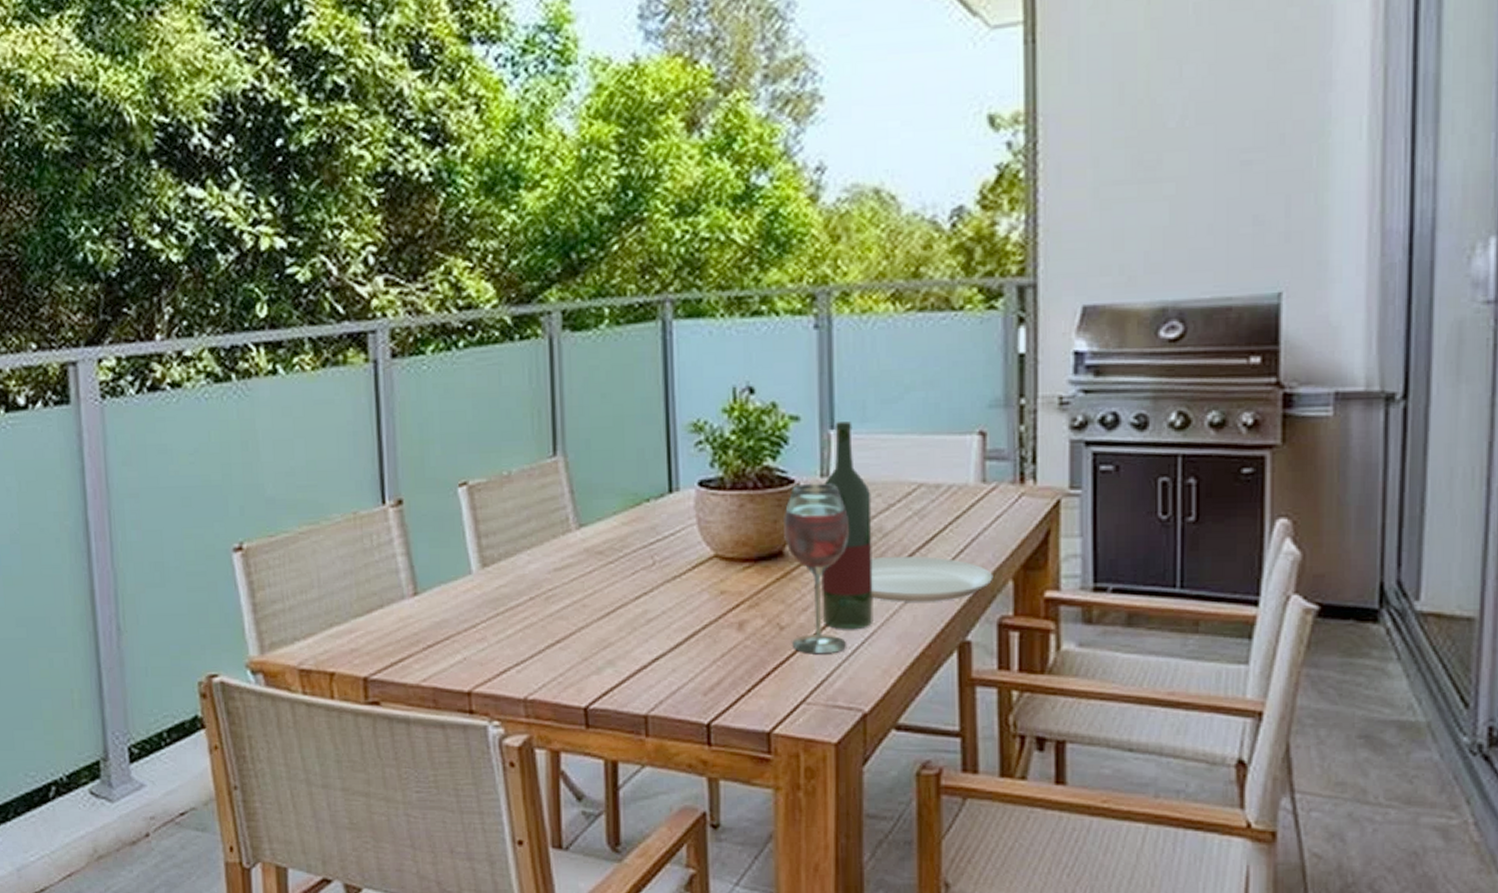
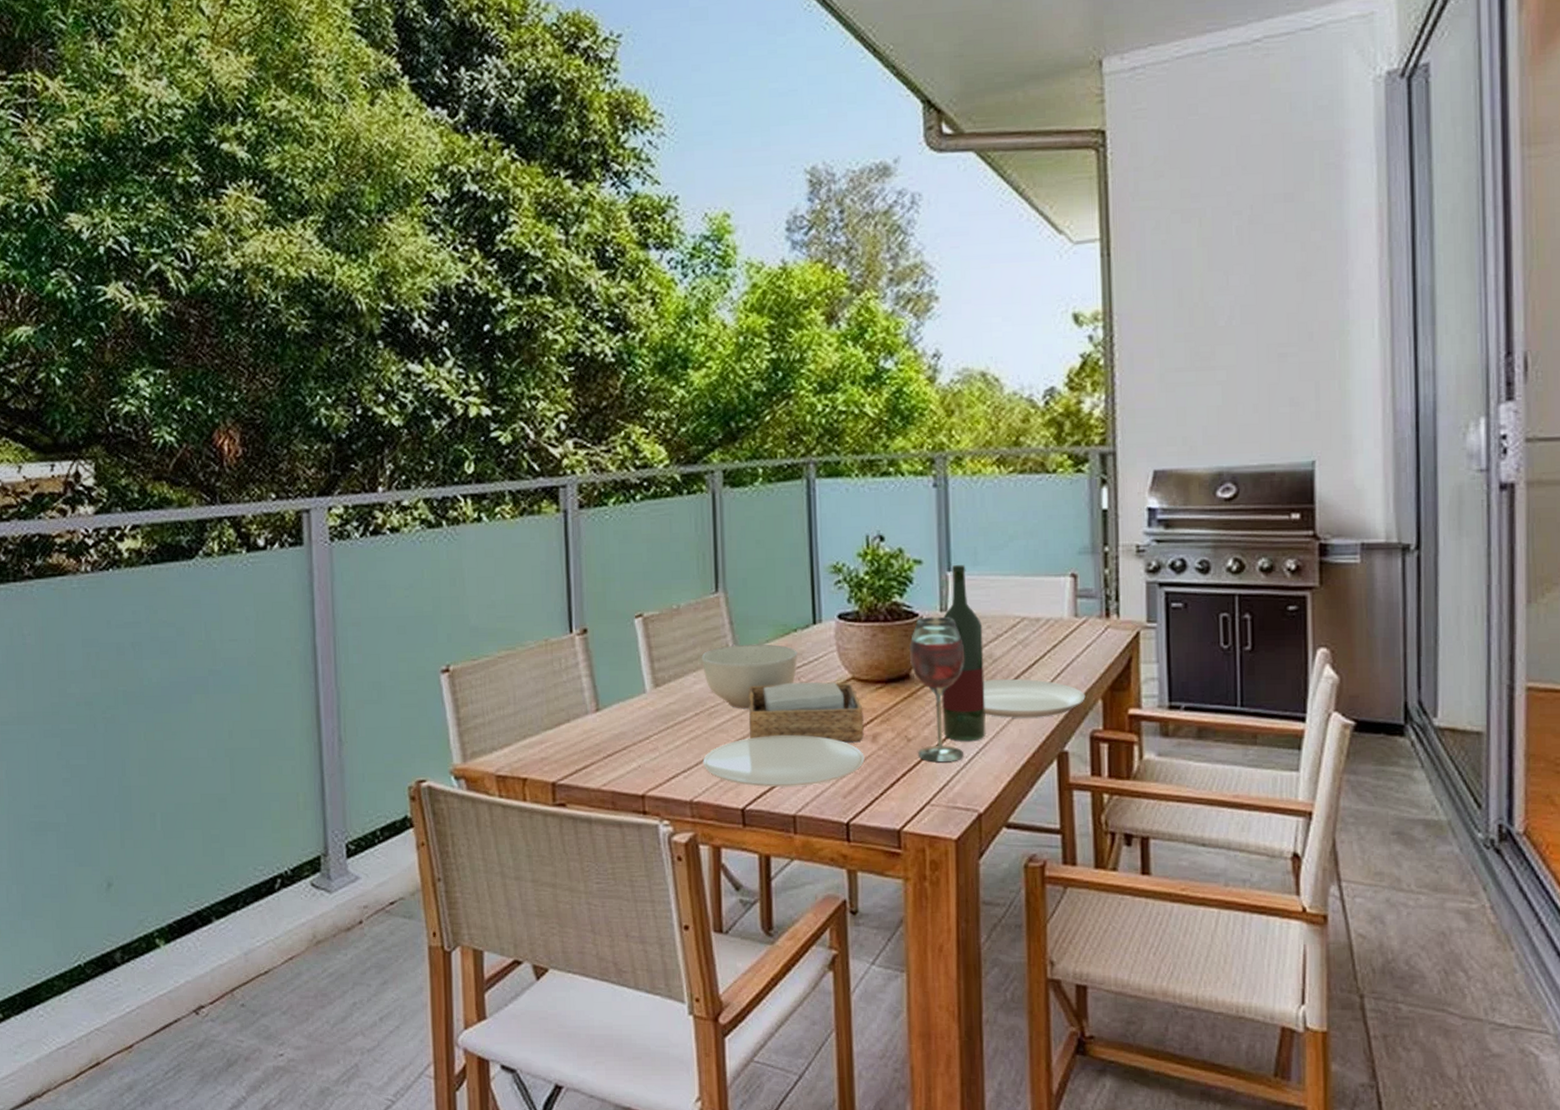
bowl: none [536,516,650,593] -> present [701,644,798,709]
plate: none [538,623,729,682] -> present [702,735,865,787]
napkin holder: none [592,560,728,630] -> present [748,682,864,742]

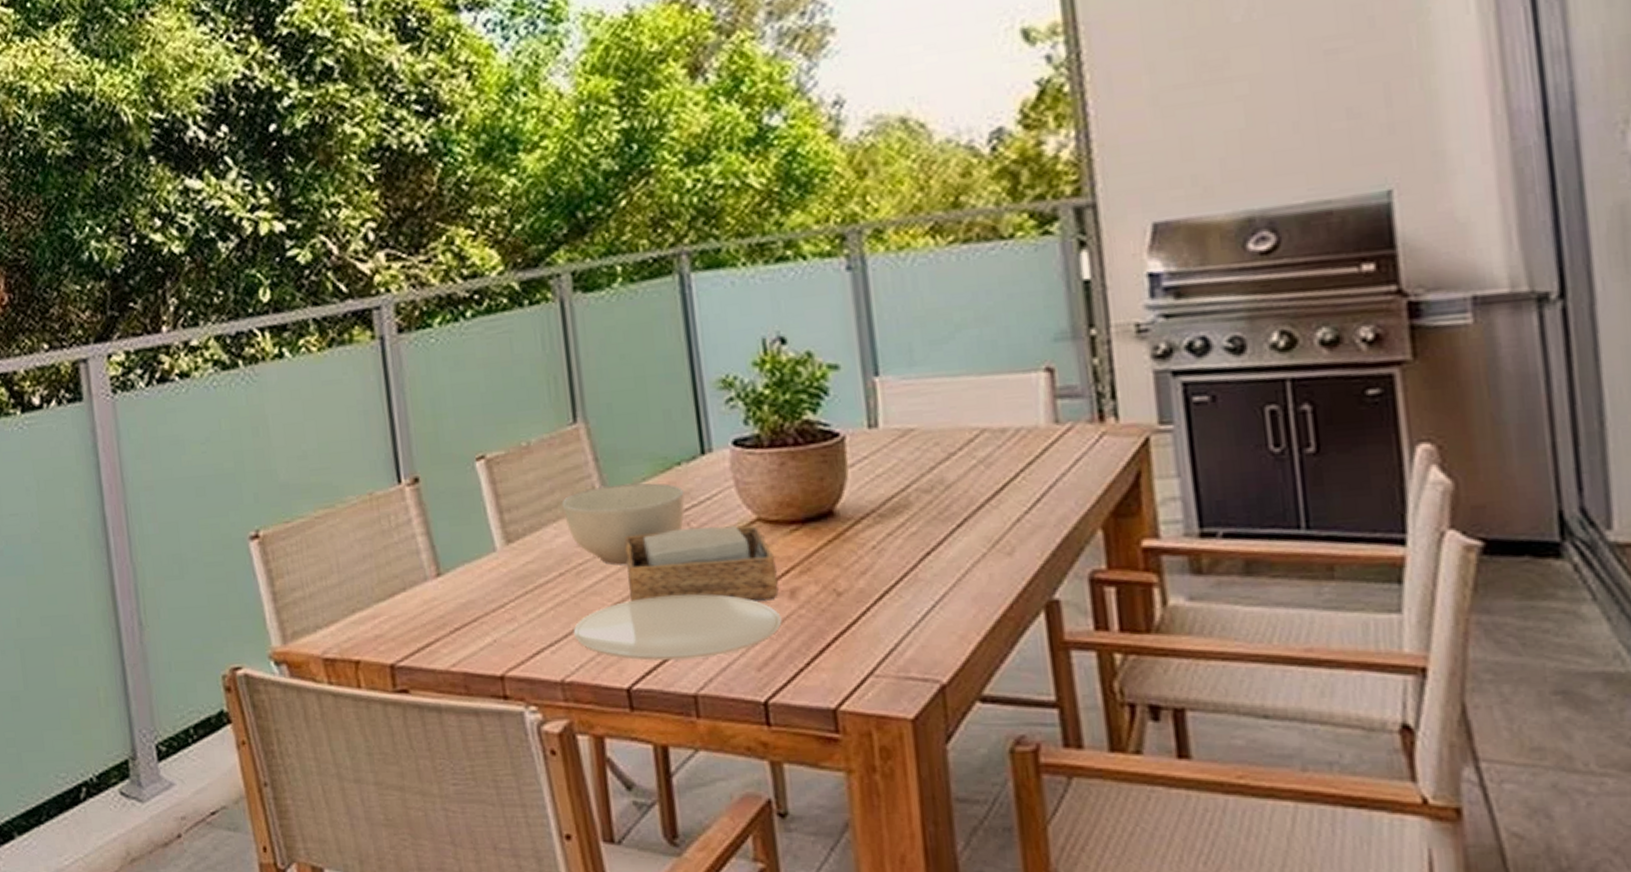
wineglass: present [910,616,965,762] -> none [830,434,914,620]
wine bottle: present [942,565,986,741] -> none [873,367,943,592]
plate: present [983,678,1086,718] -> none [934,508,1079,560]

